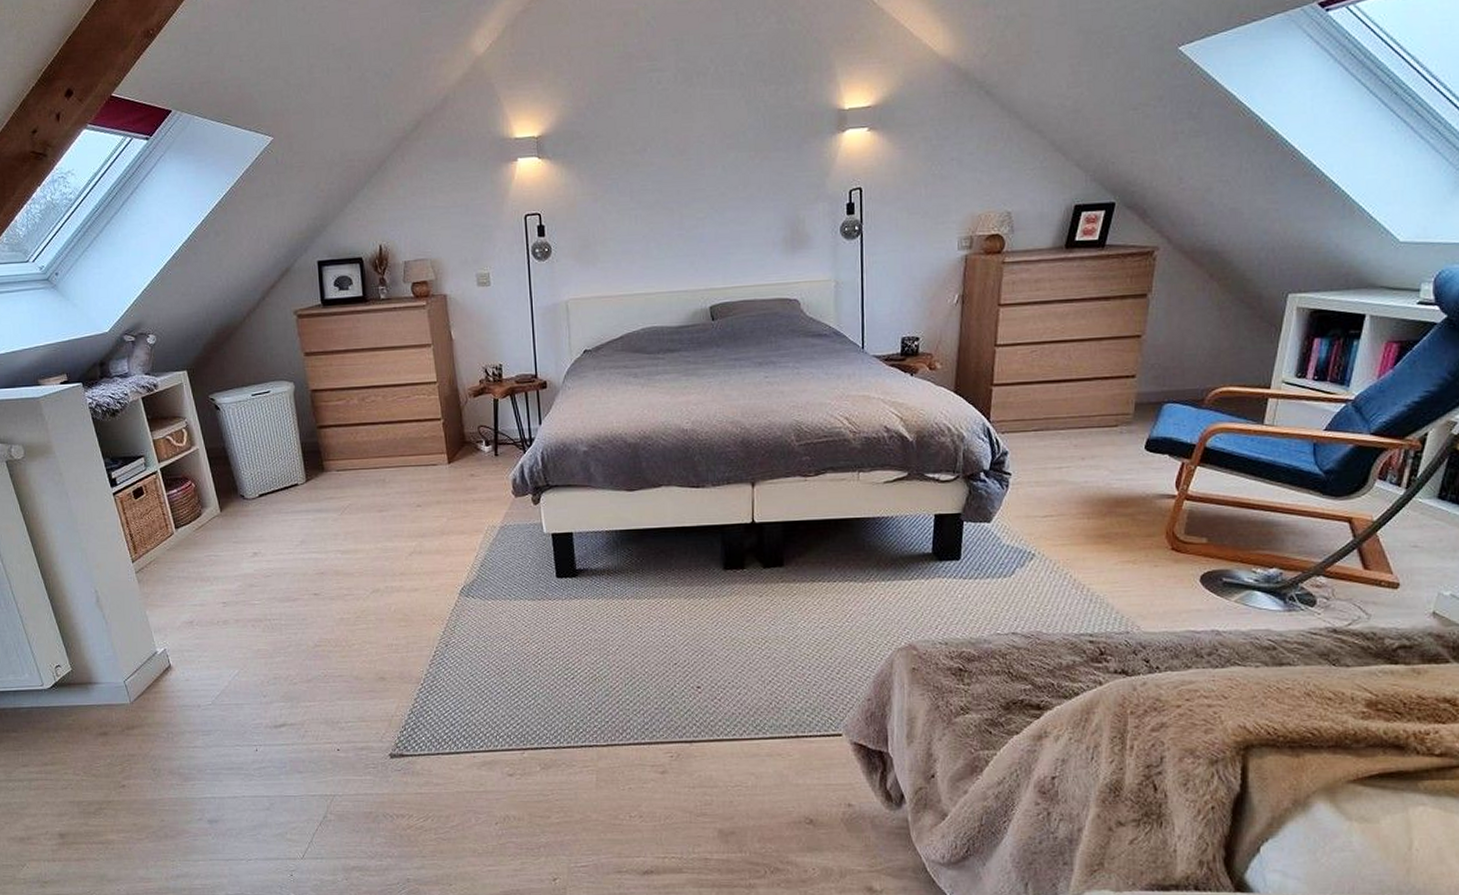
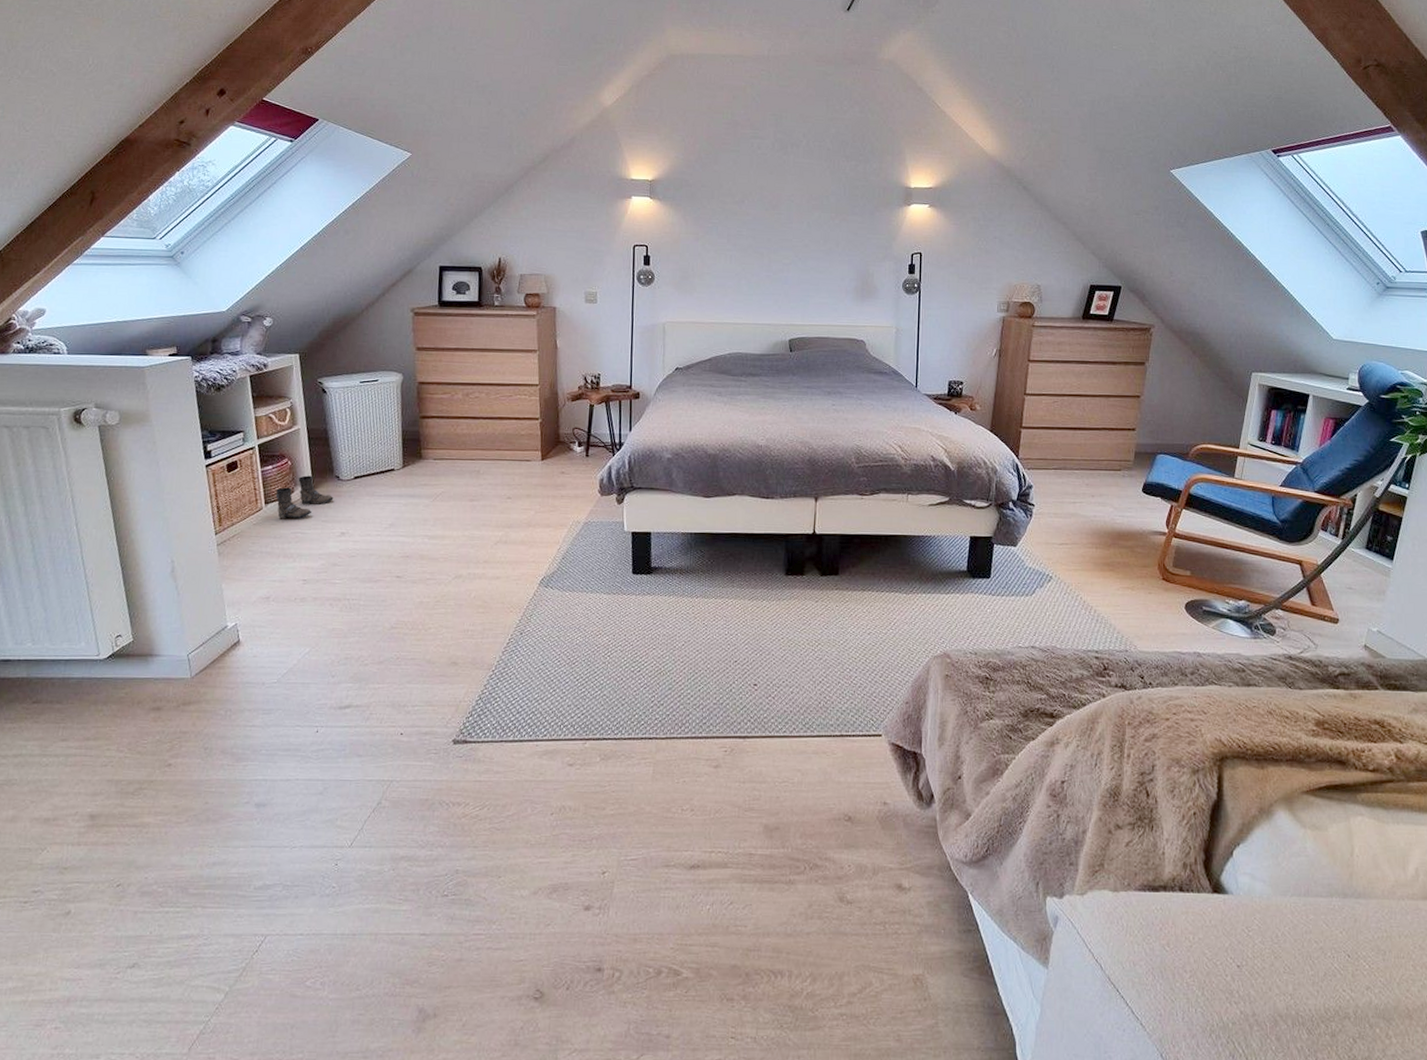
boots: none [184,497,242,542] -> present [275,475,334,519]

